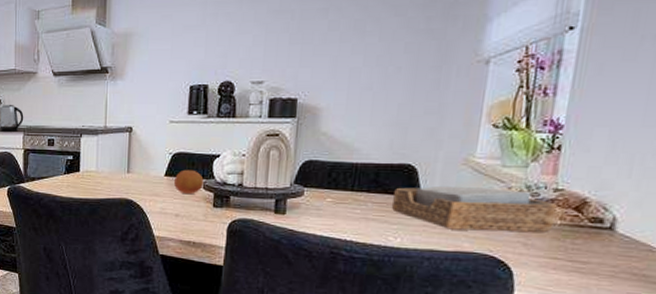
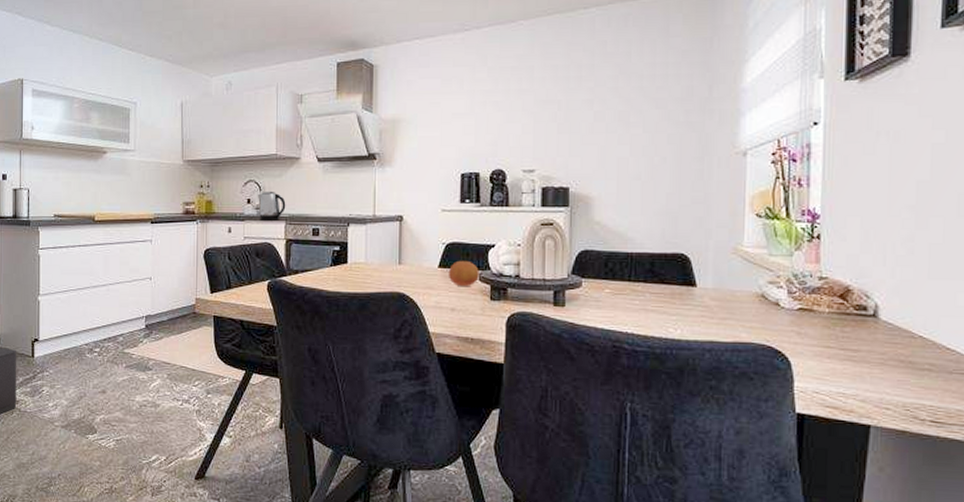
napkin holder: present [391,185,557,234] -> none [668,275,823,322]

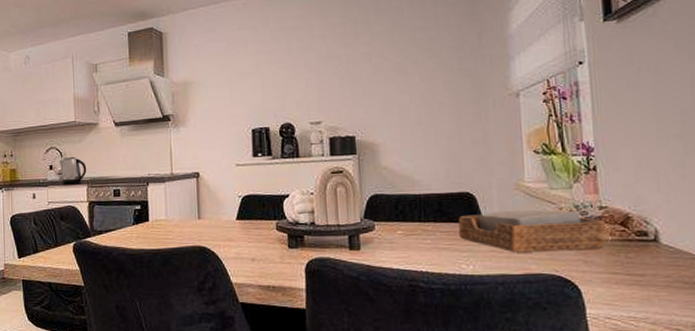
fruit: present [448,260,479,287] -> none [246,211,276,237]
napkin holder: none [668,275,823,322] -> present [458,210,607,253]

